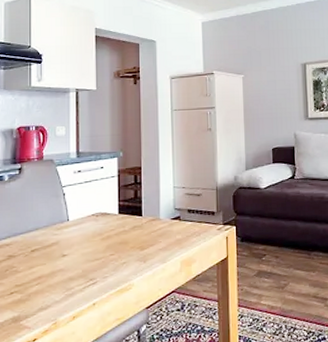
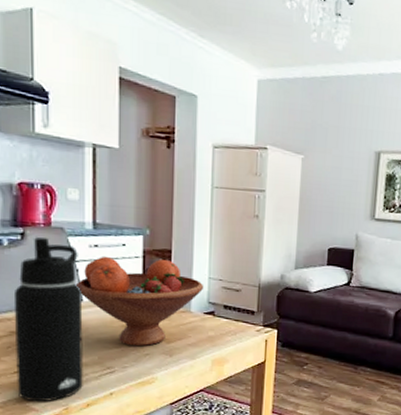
water bottle: none [11,170,69,320] -> present [14,237,83,402]
fruit bowl: none [64,176,170,257] -> present [77,256,204,347]

